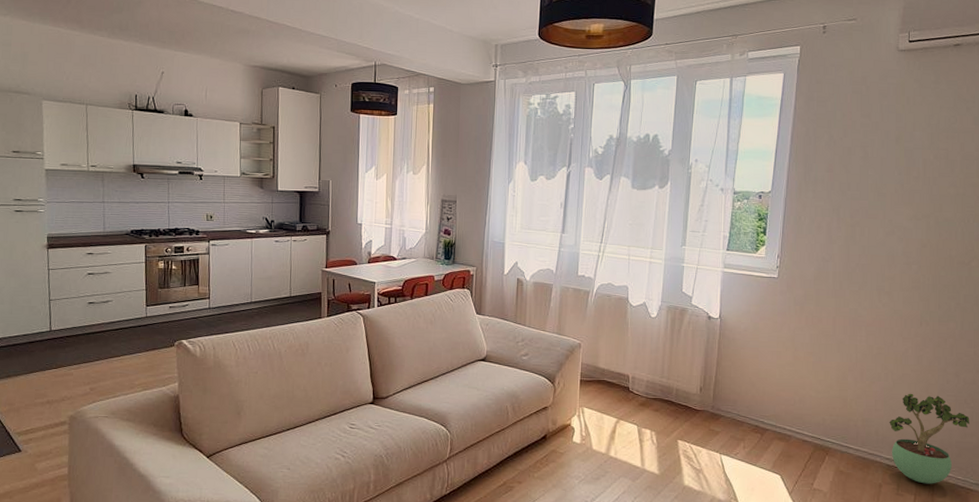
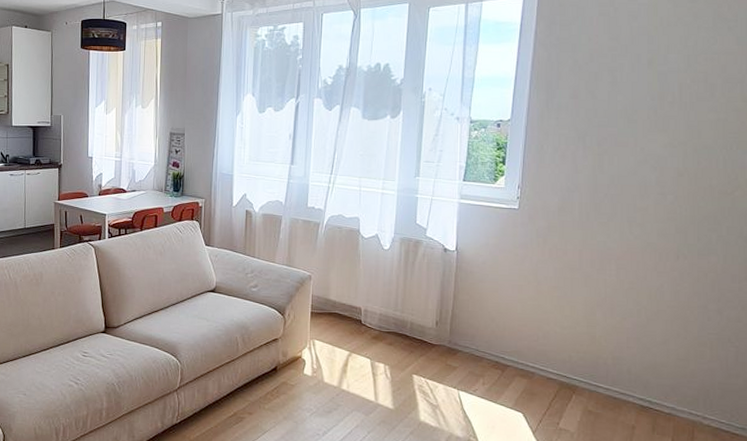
potted plant: present [889,393,970,484] -> none [643,330,735,427]

